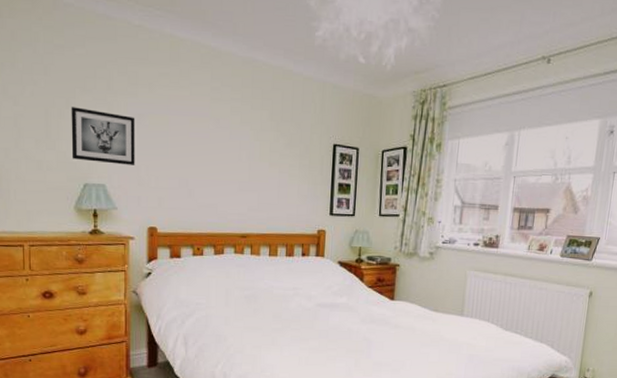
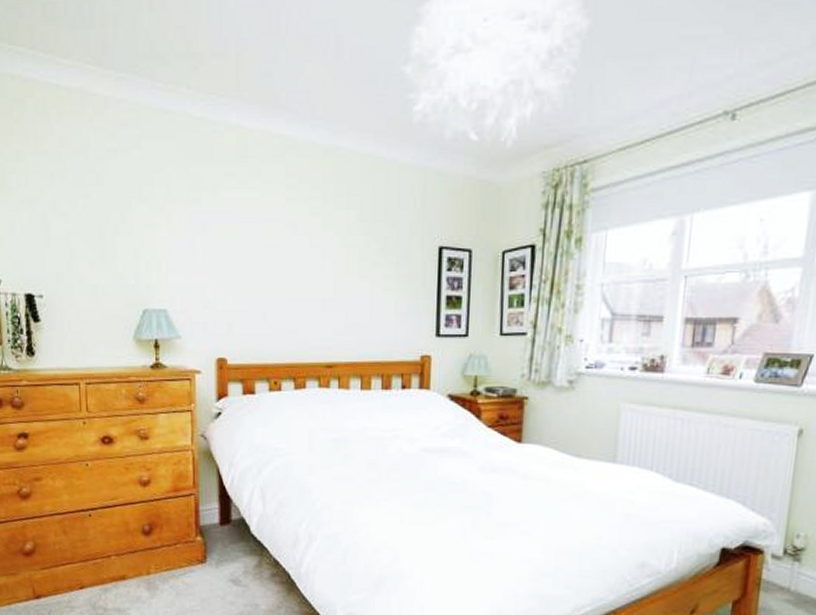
wall art: present [71,107,135,165] -> none [126,220,200,285]

